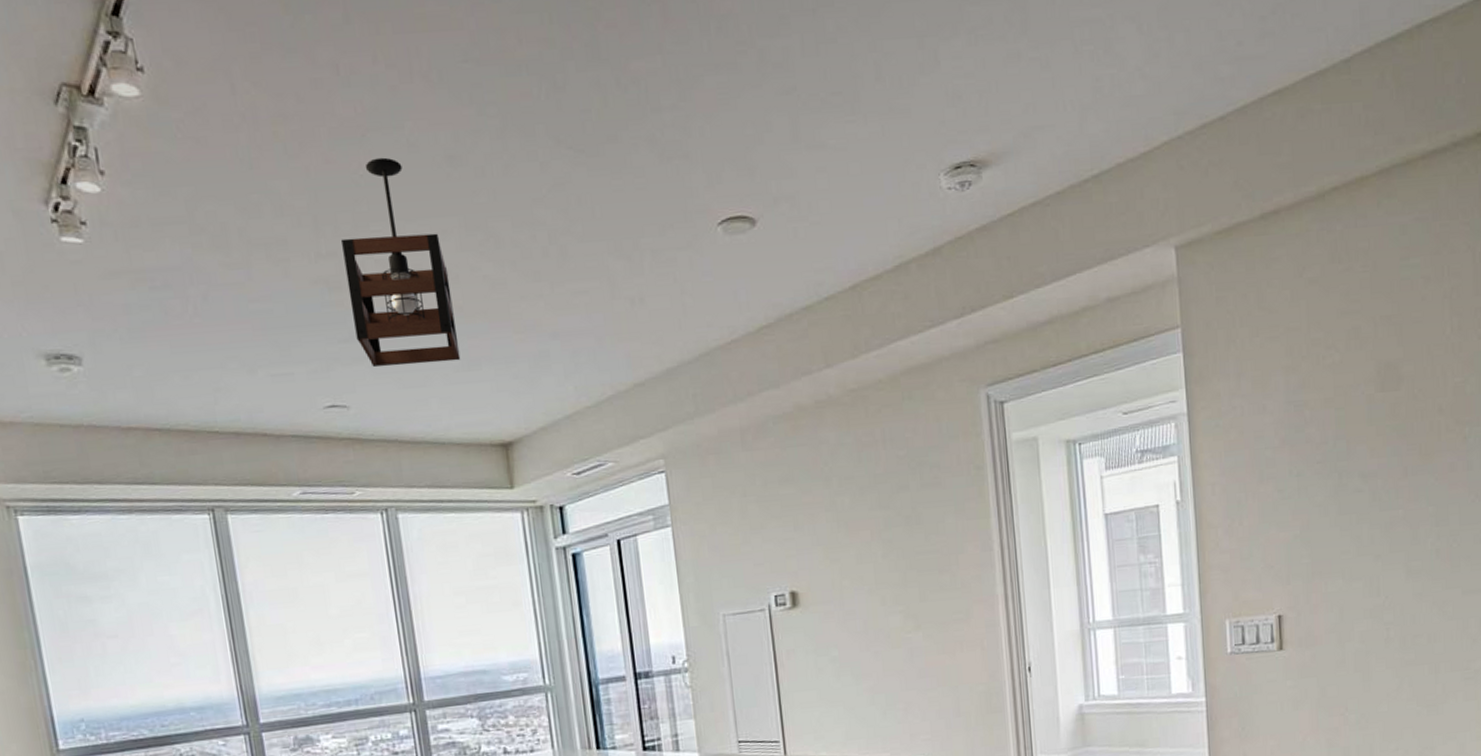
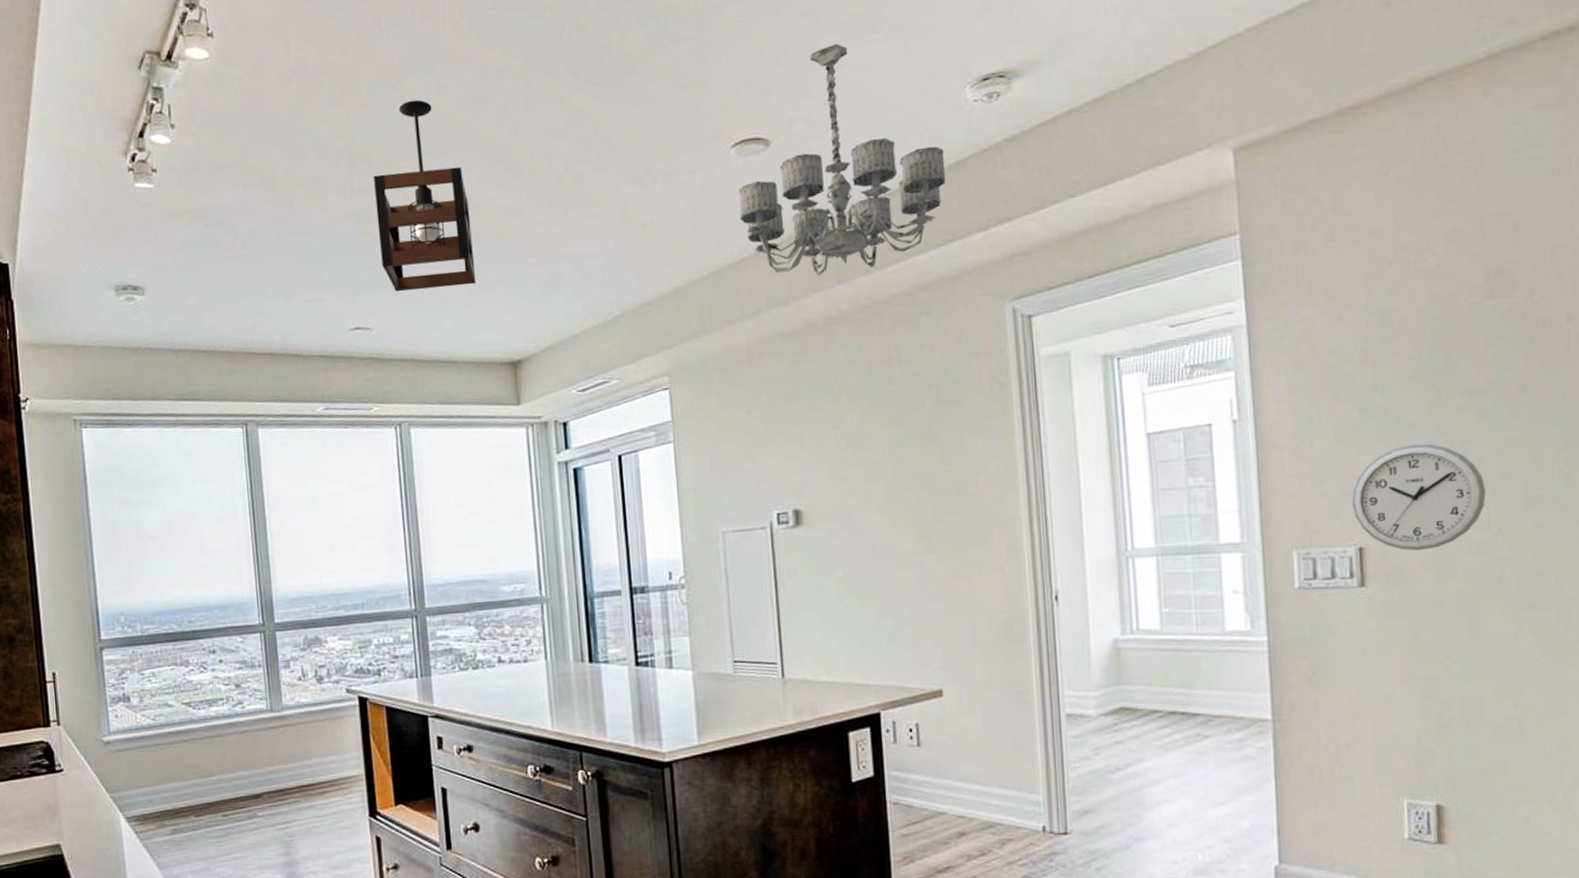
chandelier: none [726,123,924,360] -> present [738,44,946,277]
wall clock: none [1272,521,1377,617] -> present [1352,443,1486,551]

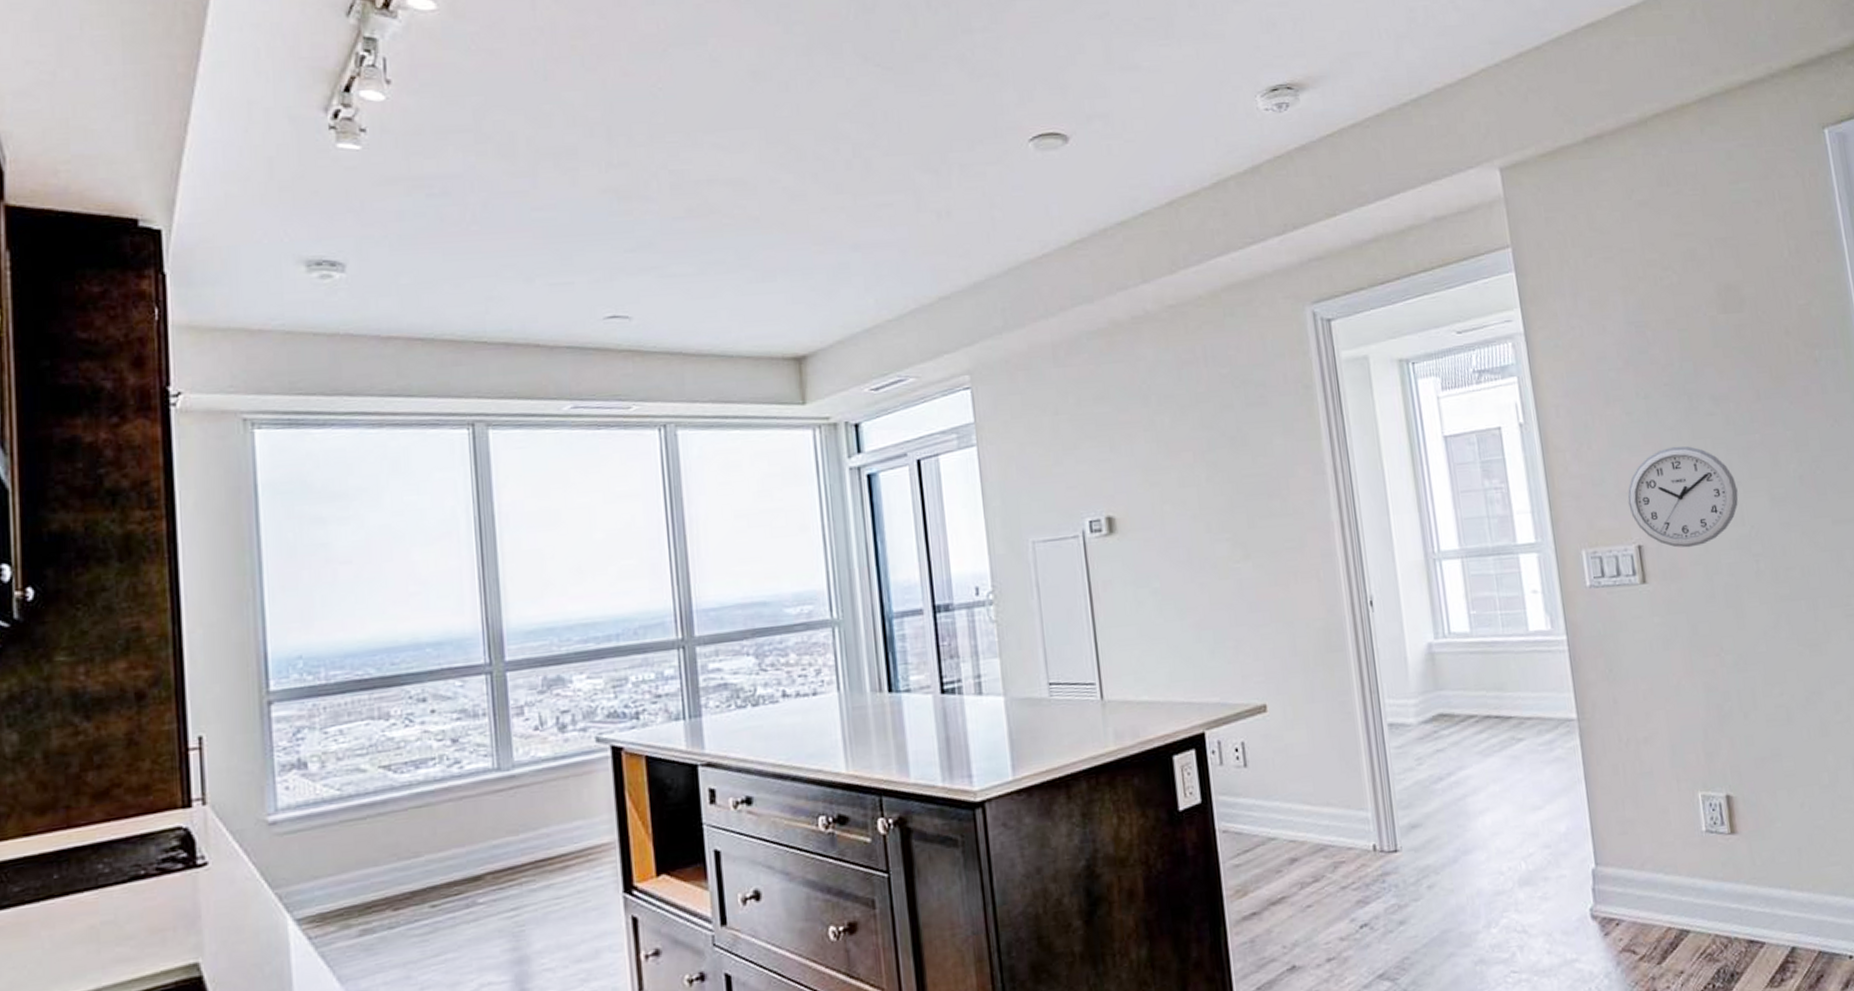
pendant light: present [373,99,476,292] -> none [634,71,755,278]
chandelier: present [738,44,946,277] -> none [1038,46,1243,275]

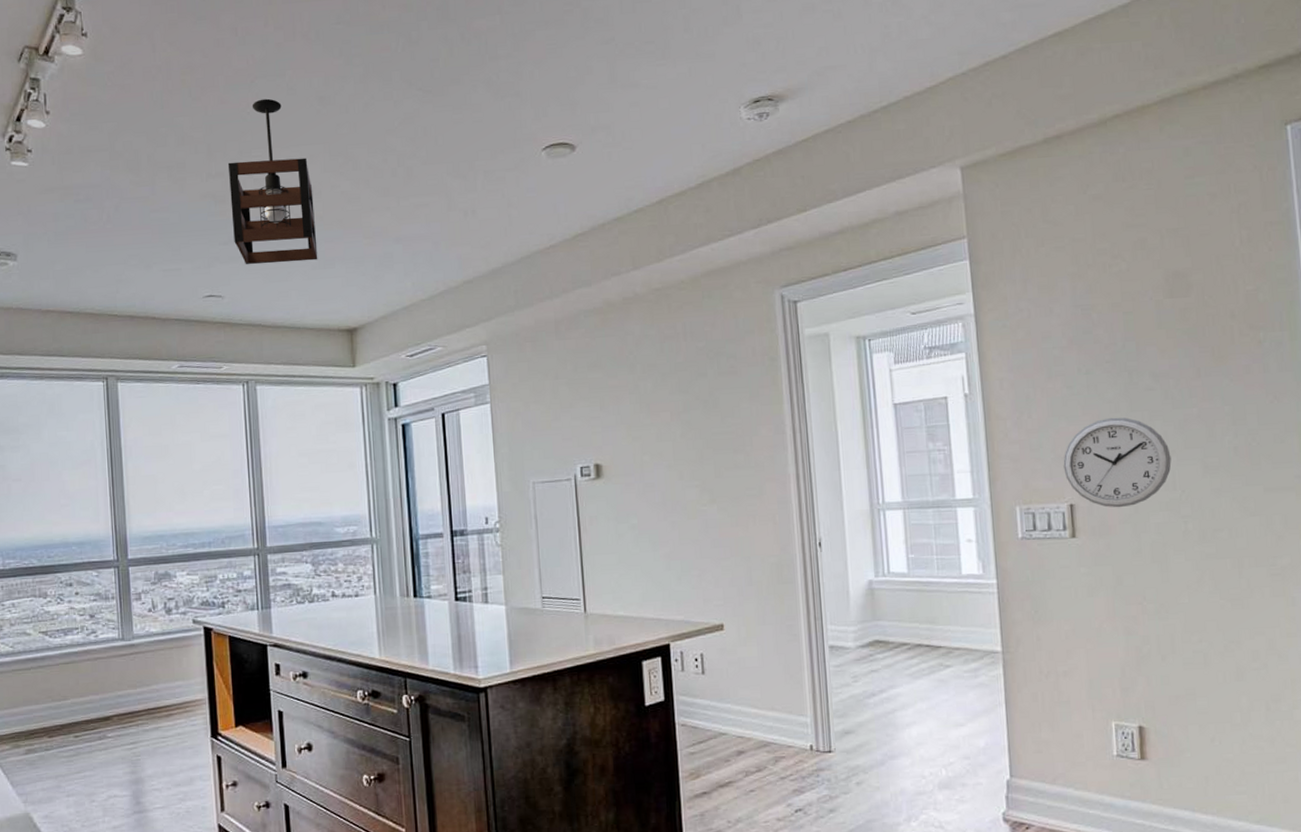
pendant light: none [634,71,755,278] -> present [227,98,318,265]

